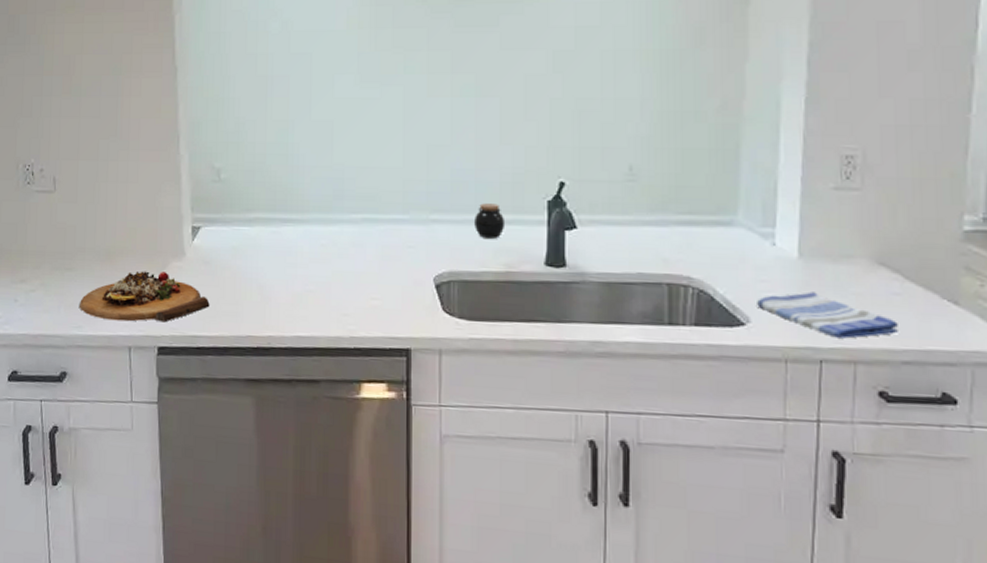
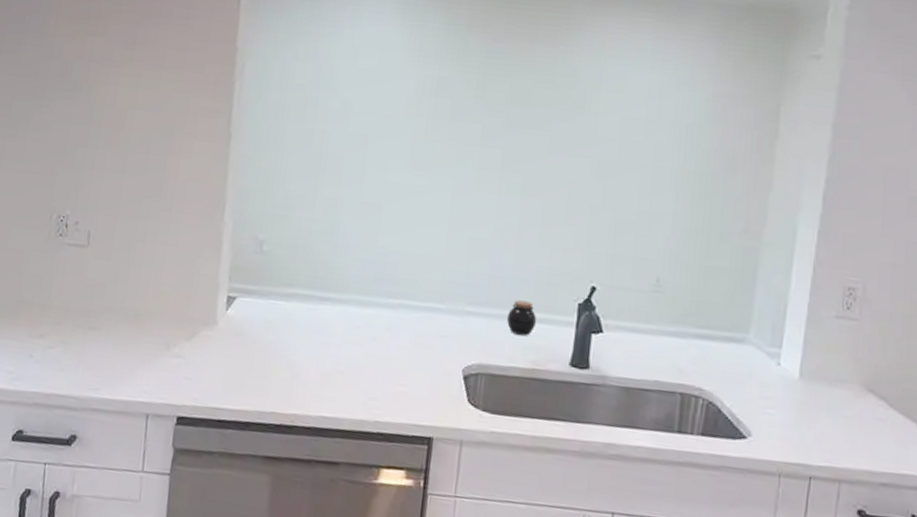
cutting board: present [80,270,210,323] -> none [99,336,237,392]
dish towel: present [755,291,898,339] -> none [757,411,879,458]

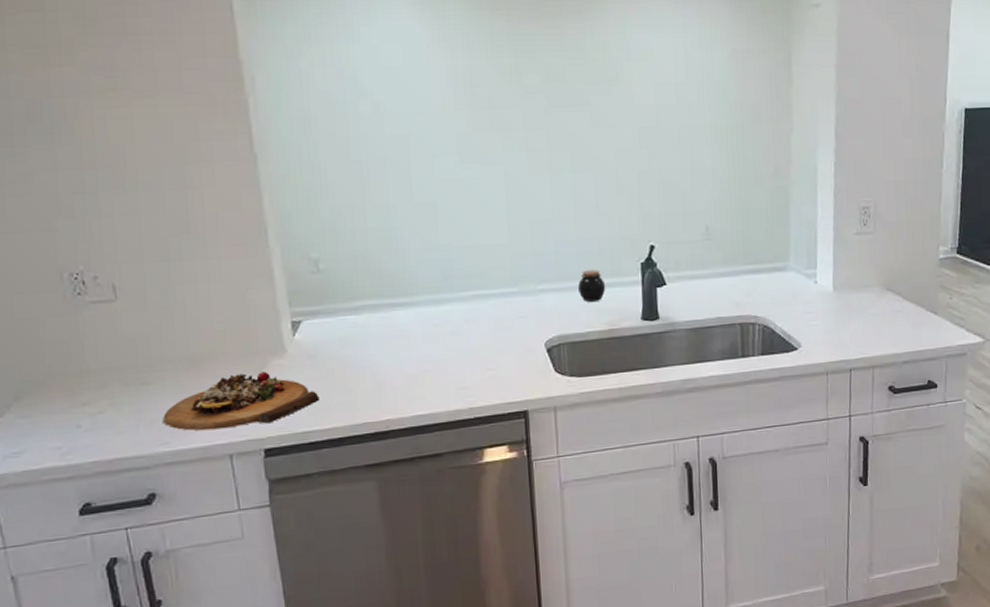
cutting board: none [99,336,237,392] -> present [163,372,320,431]

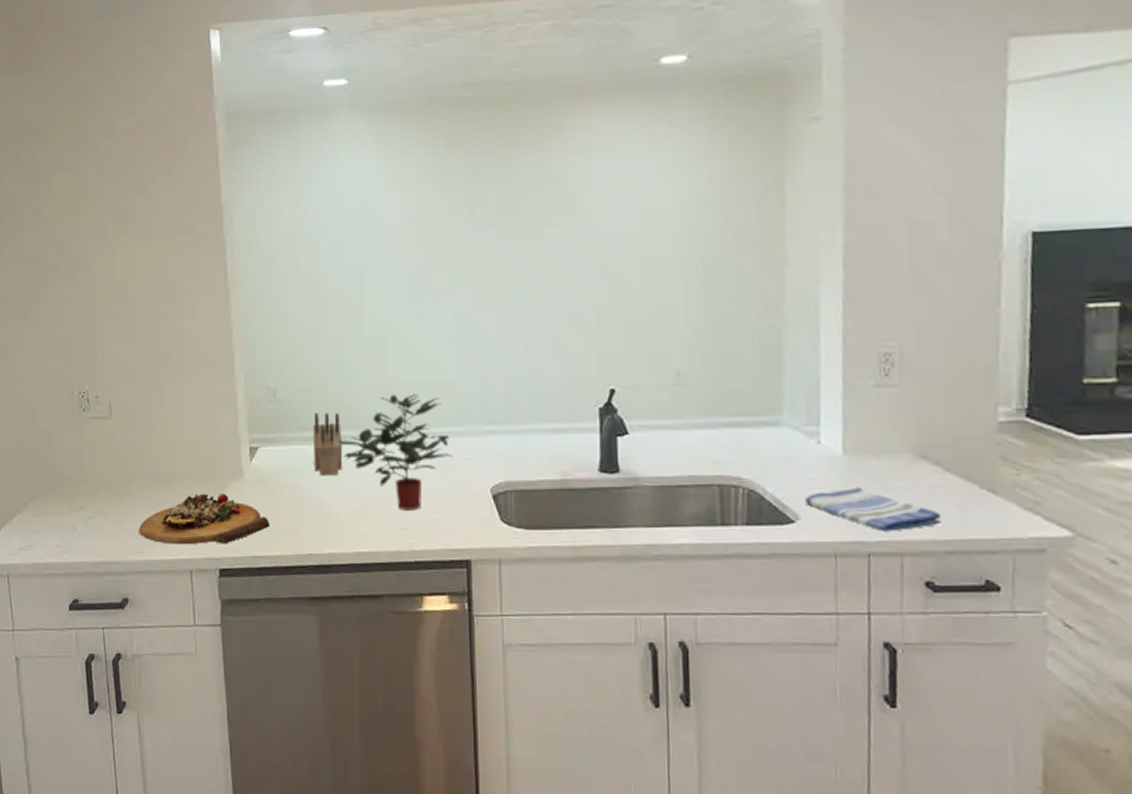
knife block: none [361,280,397,345] -> present [312,412,343,476]
potted plant: none [386,258,509,371] -> present [334,394,454,510]
jar: present [577,270,606,302] -> none [527,413,559,447]
dish towel: none [804,317,900,351] -> present [804,487,941,531]

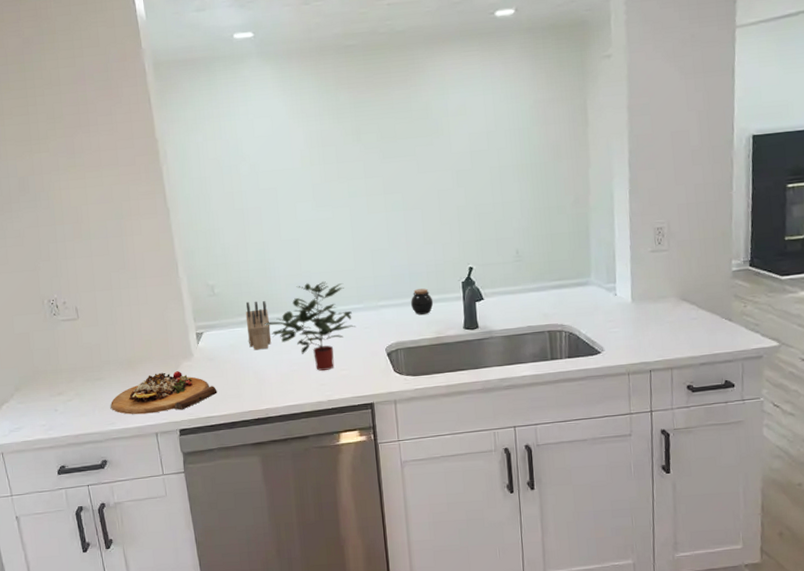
jar: none [527,413,559,447] -> present [410,288,434,315]
dish towel: present [804,487,941,531] -> none [606,324,697,354]

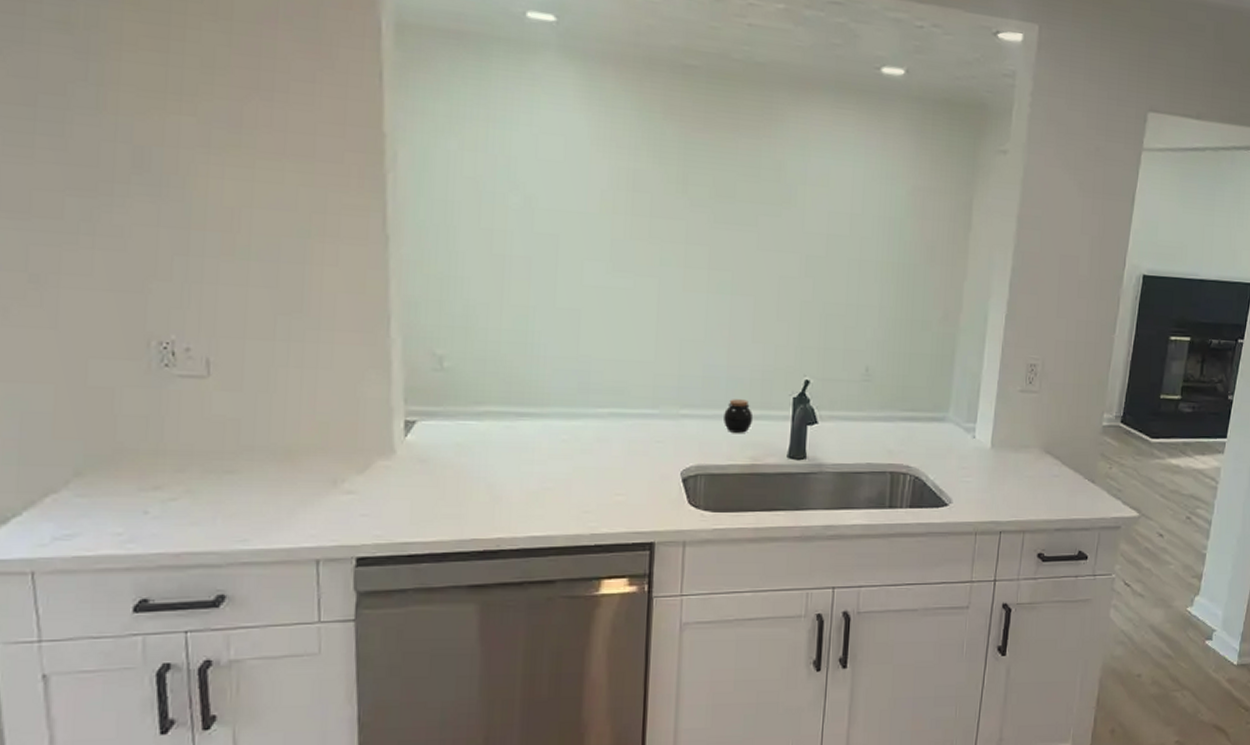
cutting board: present [111,371,217,415] -> none [245,471,426,531]
knife block: present [245,301,272,351] -> none [485,385,522,455]
potted plant: present [264,281,356,371] -> none [512,371,645,493]

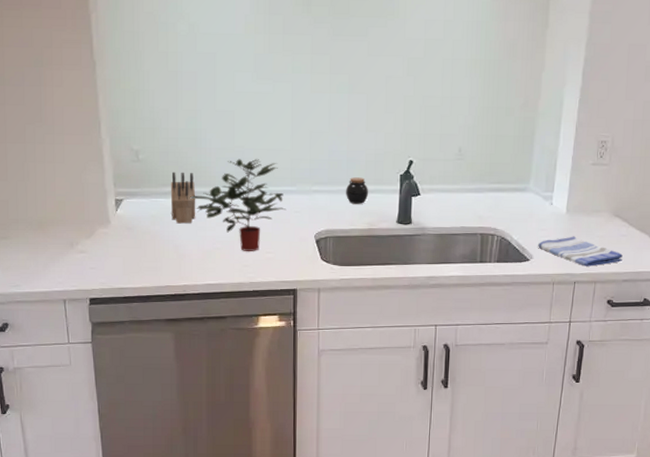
knife block: none [485,385,522,455] -> present [170,171,196,224]
potted plant: none [512,371,645,493] -> present [189,159,287,251]
dish towel: none [957,476,1055,513] -> present [537,236,623,267]

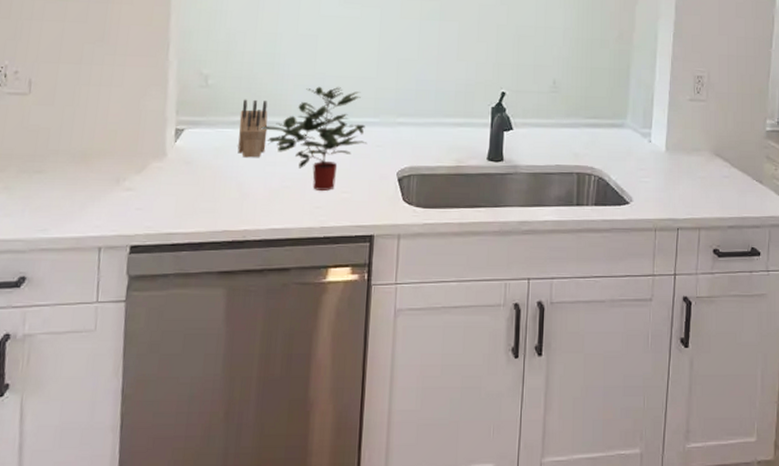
jar: present [345,177,369,204] -> none [432,109,458,138]
dish towel: present [537,236,623,267] -> none [636,177,726,211]

